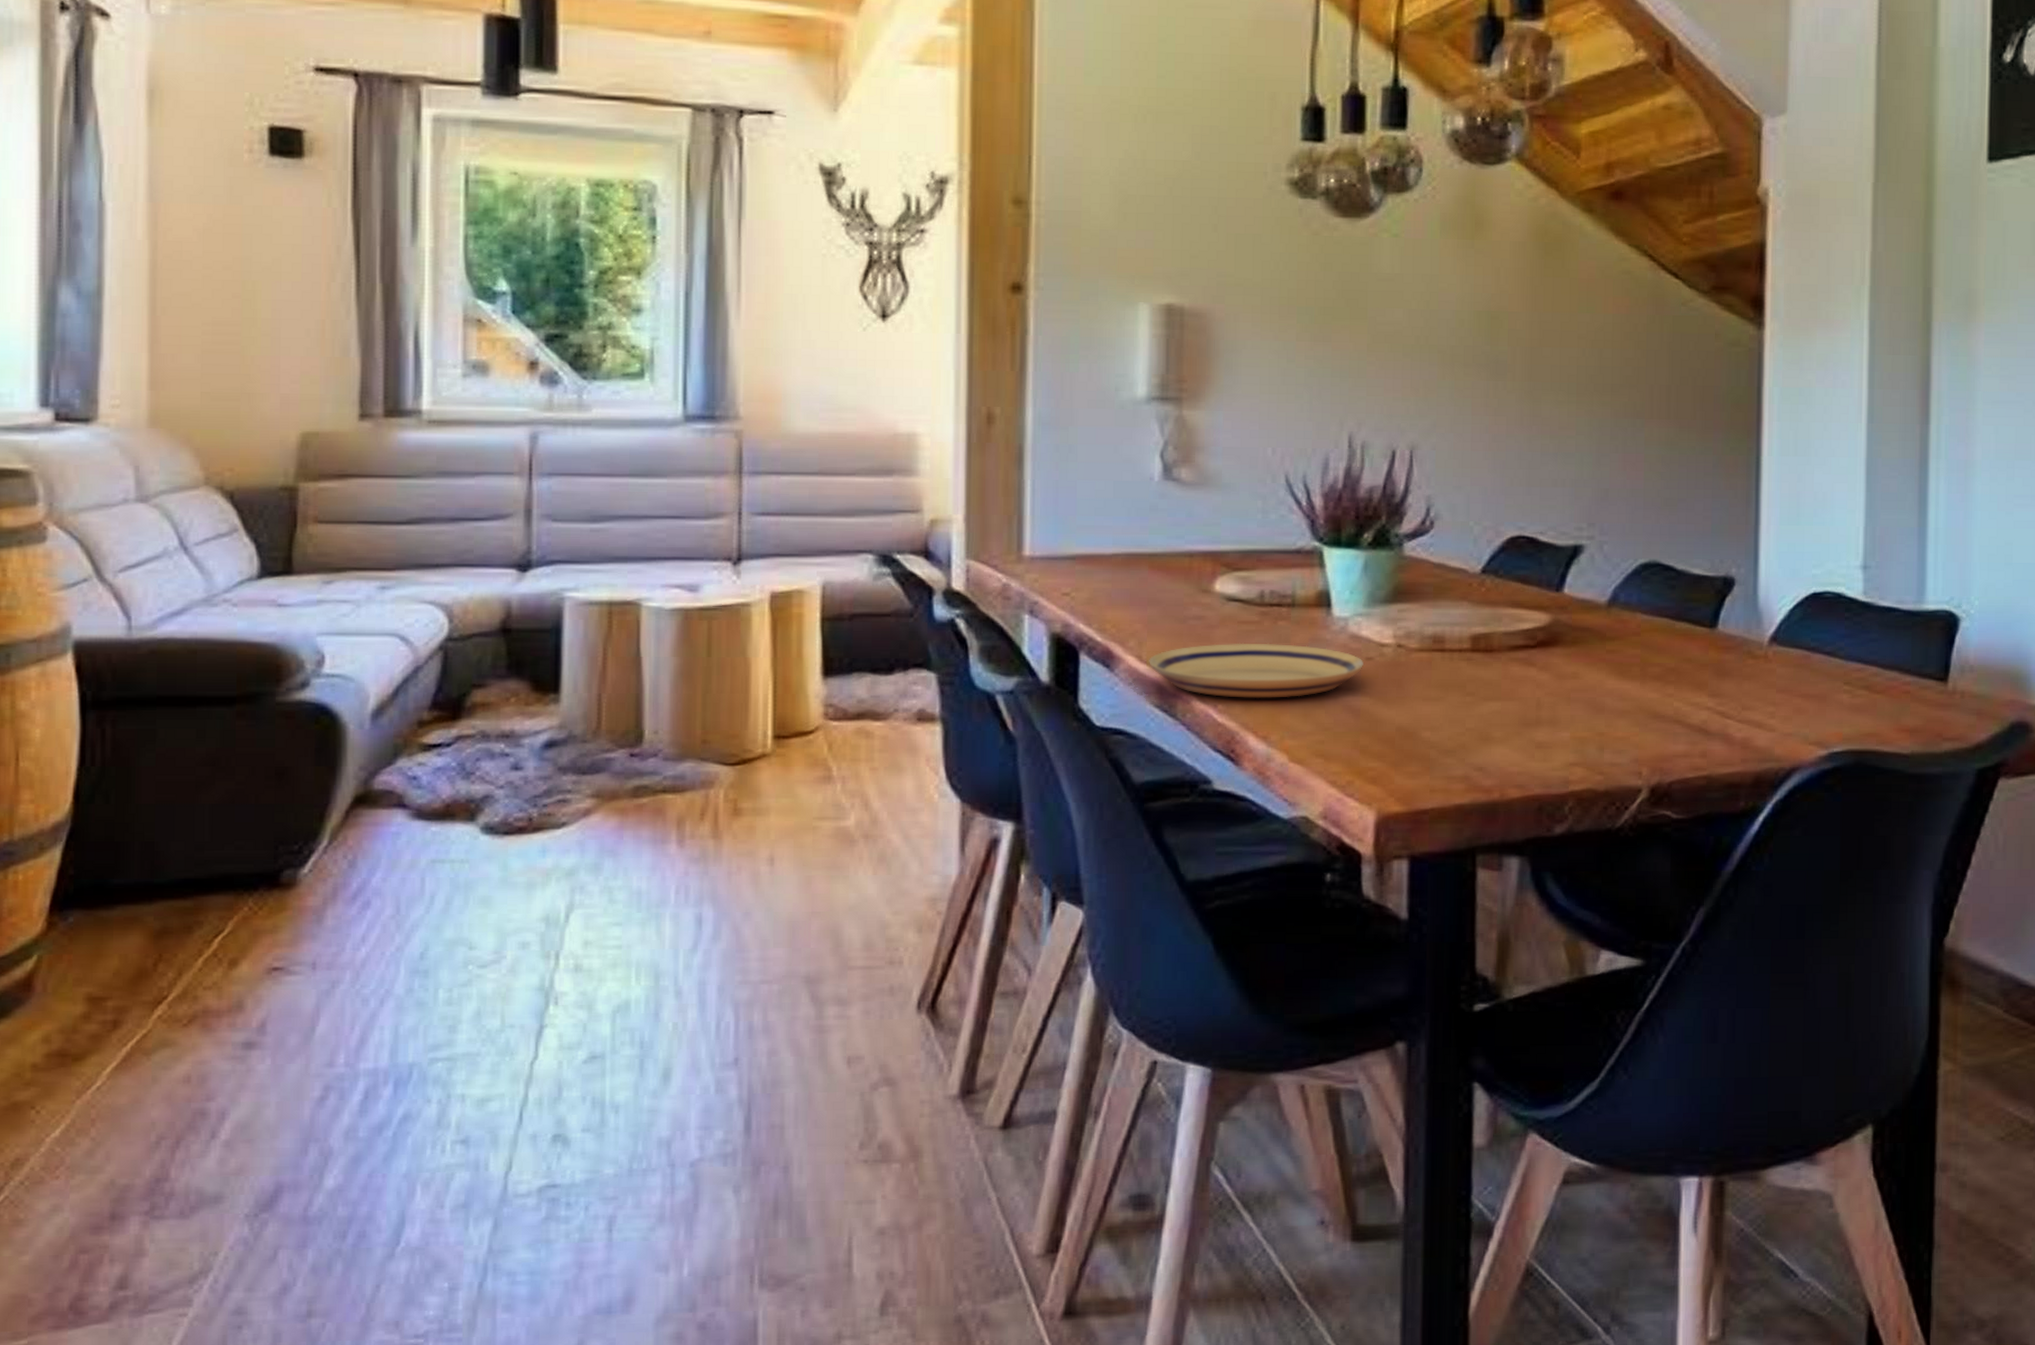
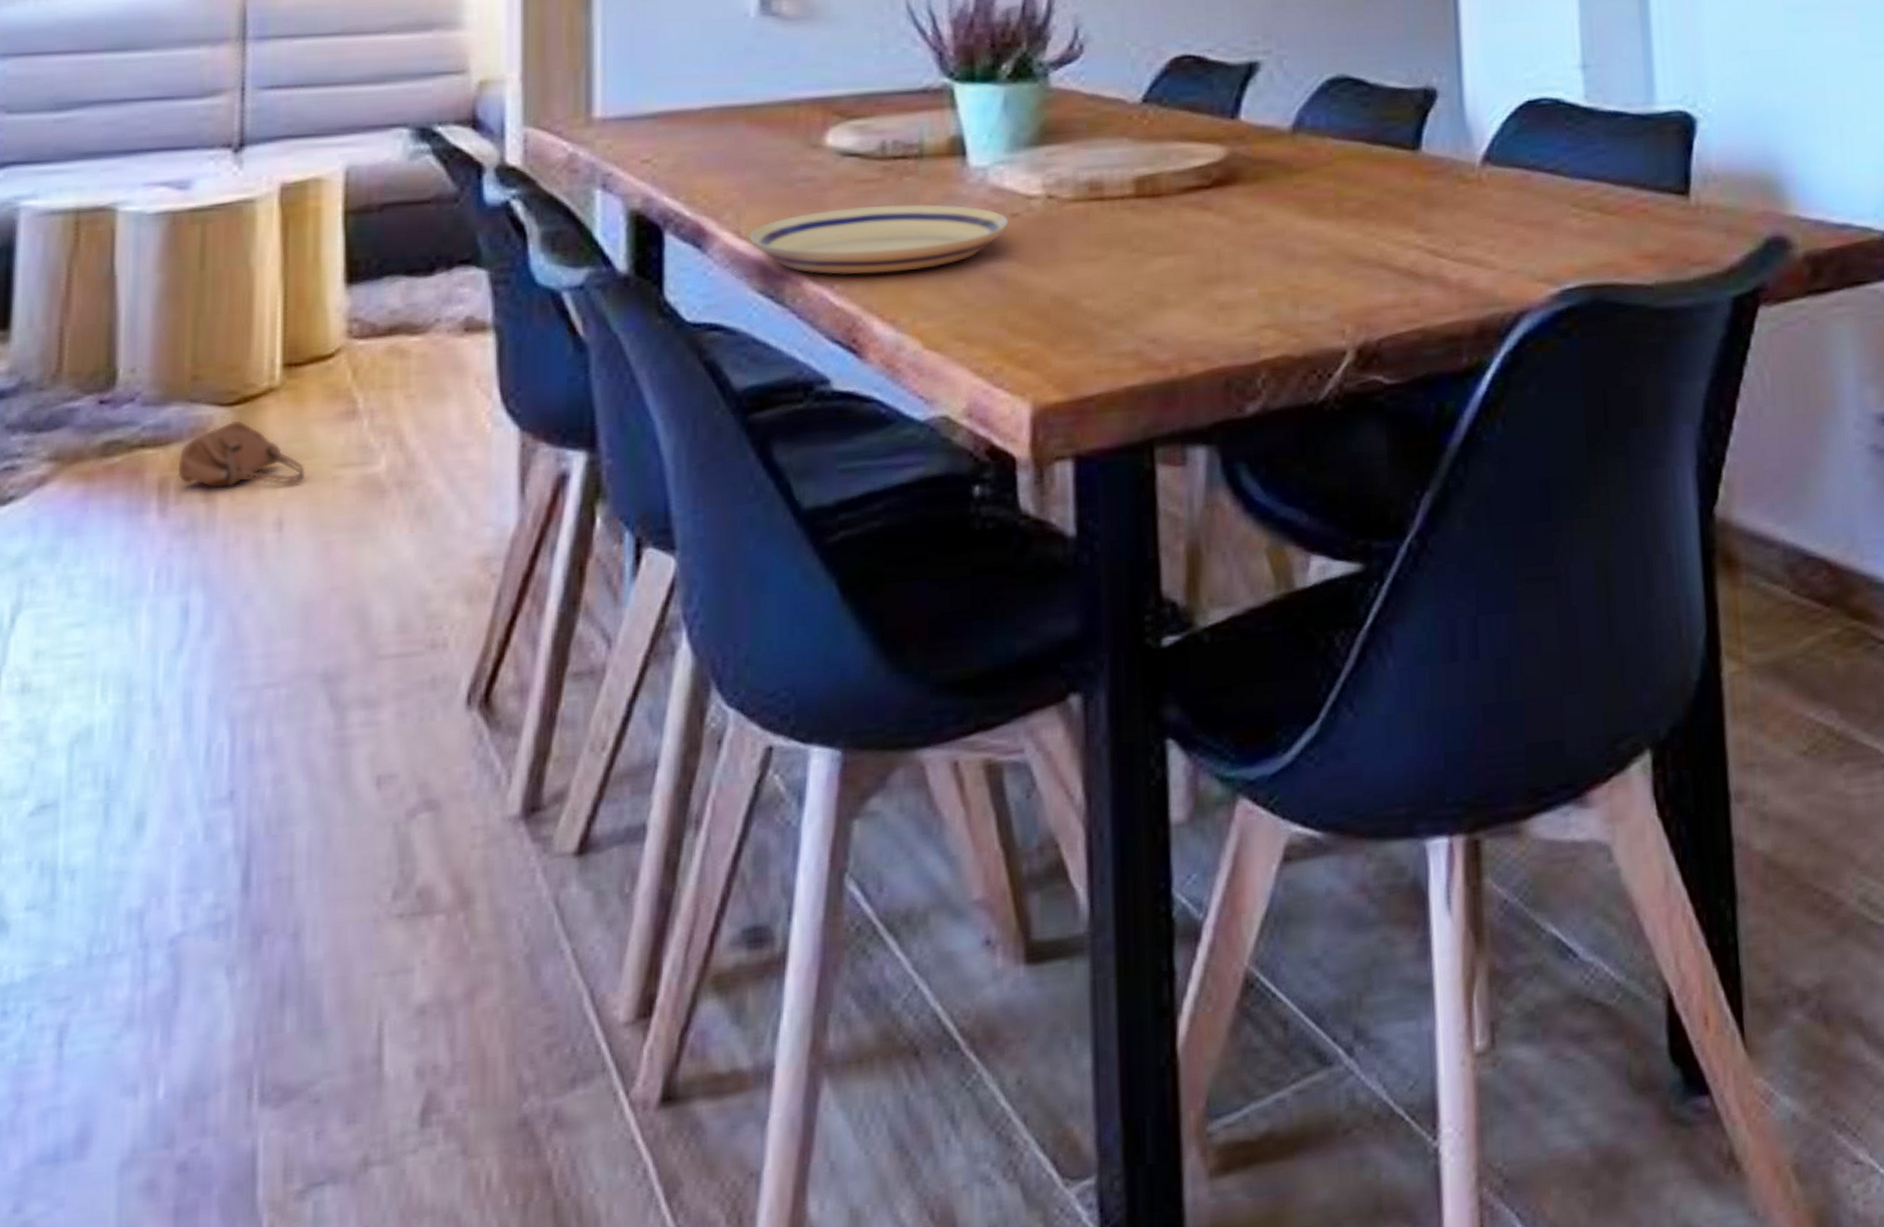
handbag: none [691,778,792,831] -> present [177,421,306,488]

